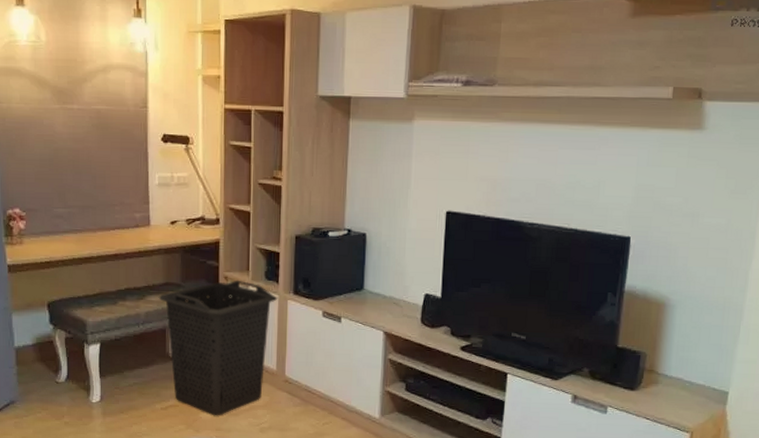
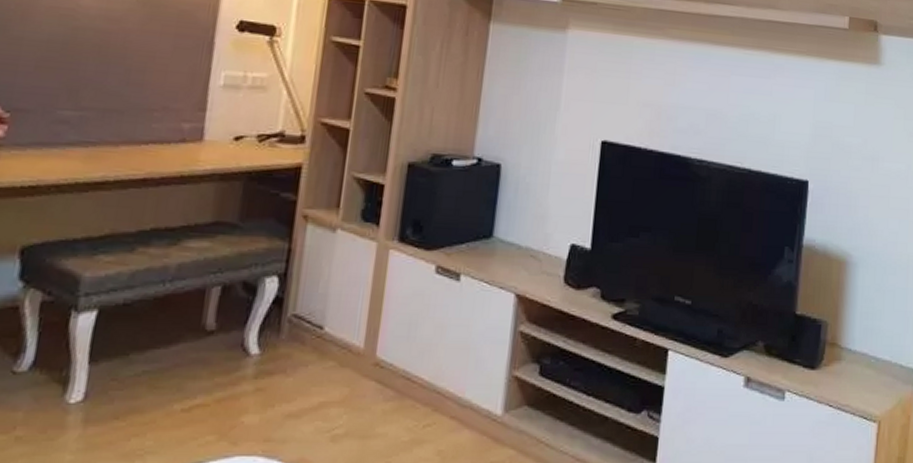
laundry basket: present [158,280,278,416] -> none [201,220,377,419]

